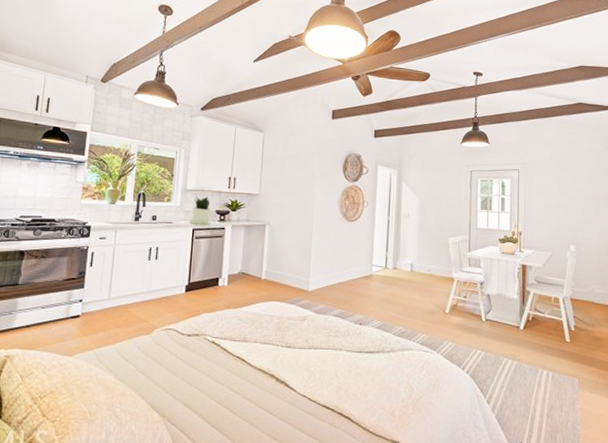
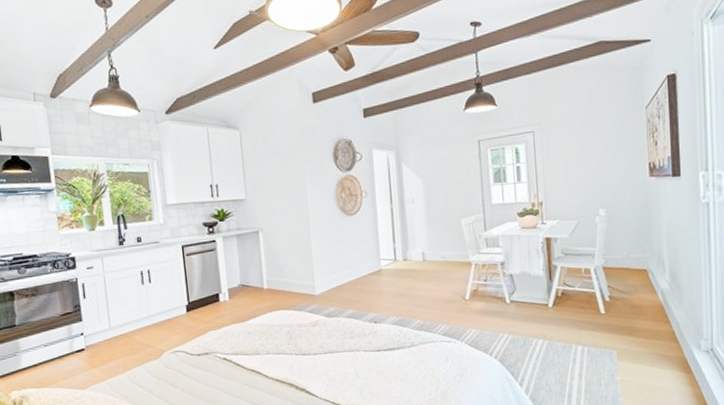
planter: present [189,196,211,226] -> none [177,209,199,242]

